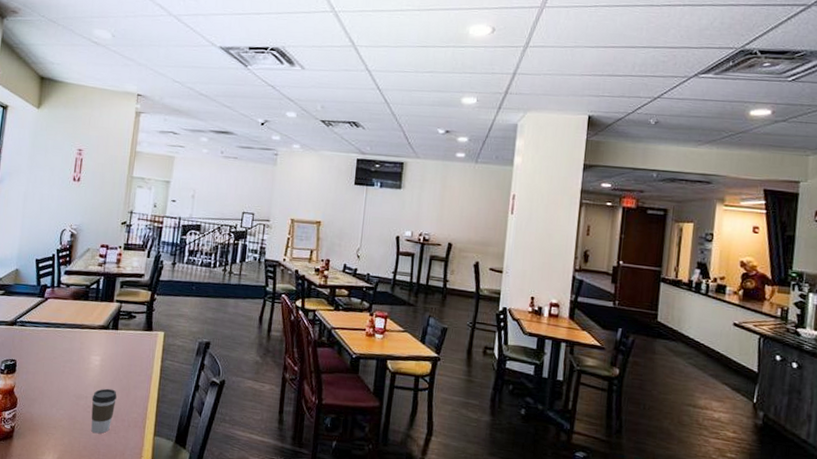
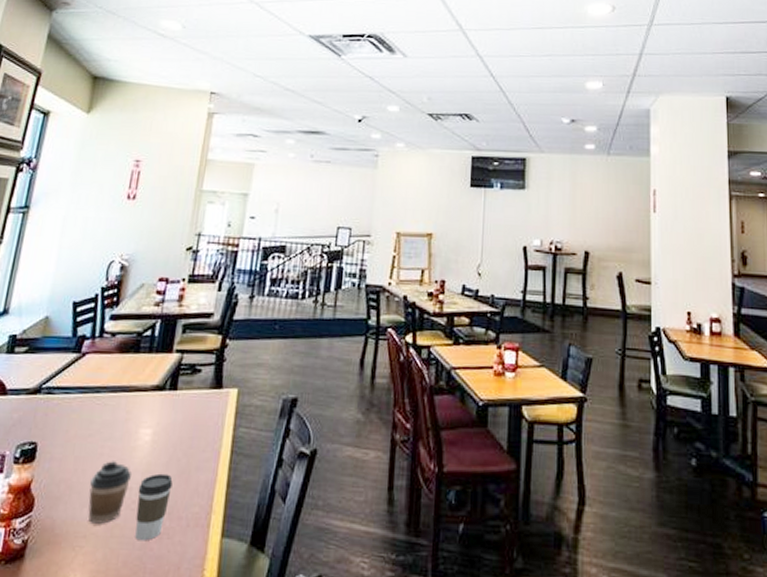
coffee cup: none [56,377,86,420] -> present [88,461,131,524]

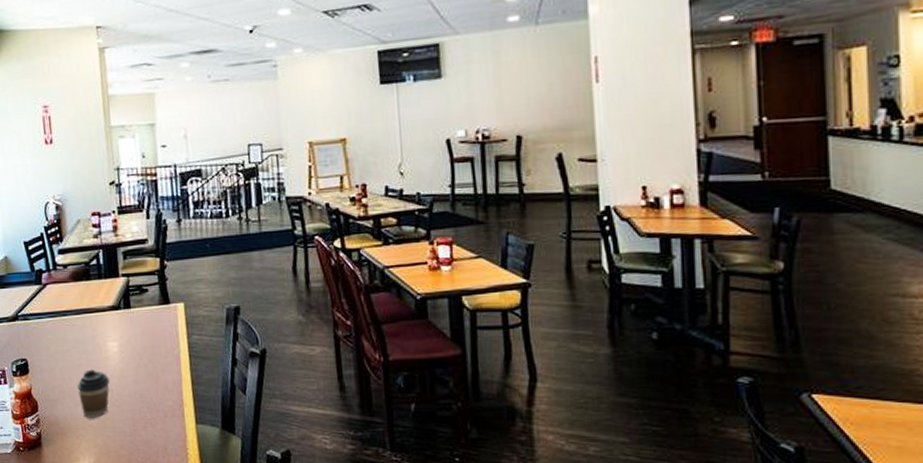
coffee cup: present [135,473,173,541] -> none [117,377,146,430]

